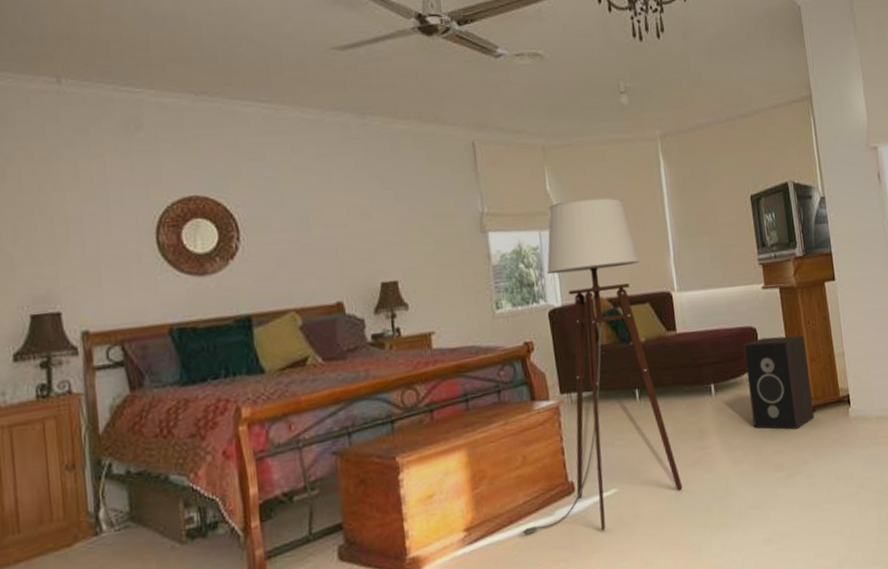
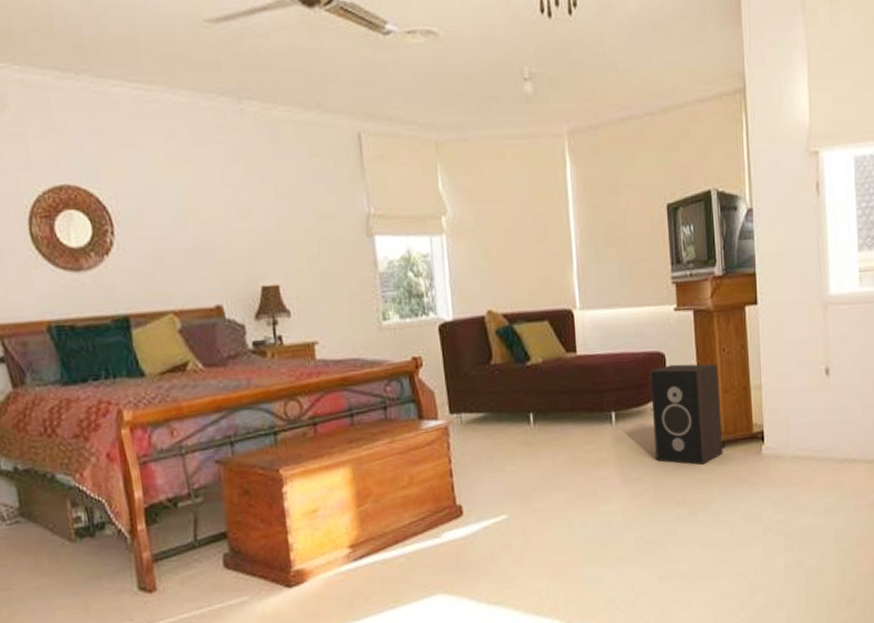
floor lamp: present [520,196,683,536] -> none [405,200,576,556]

